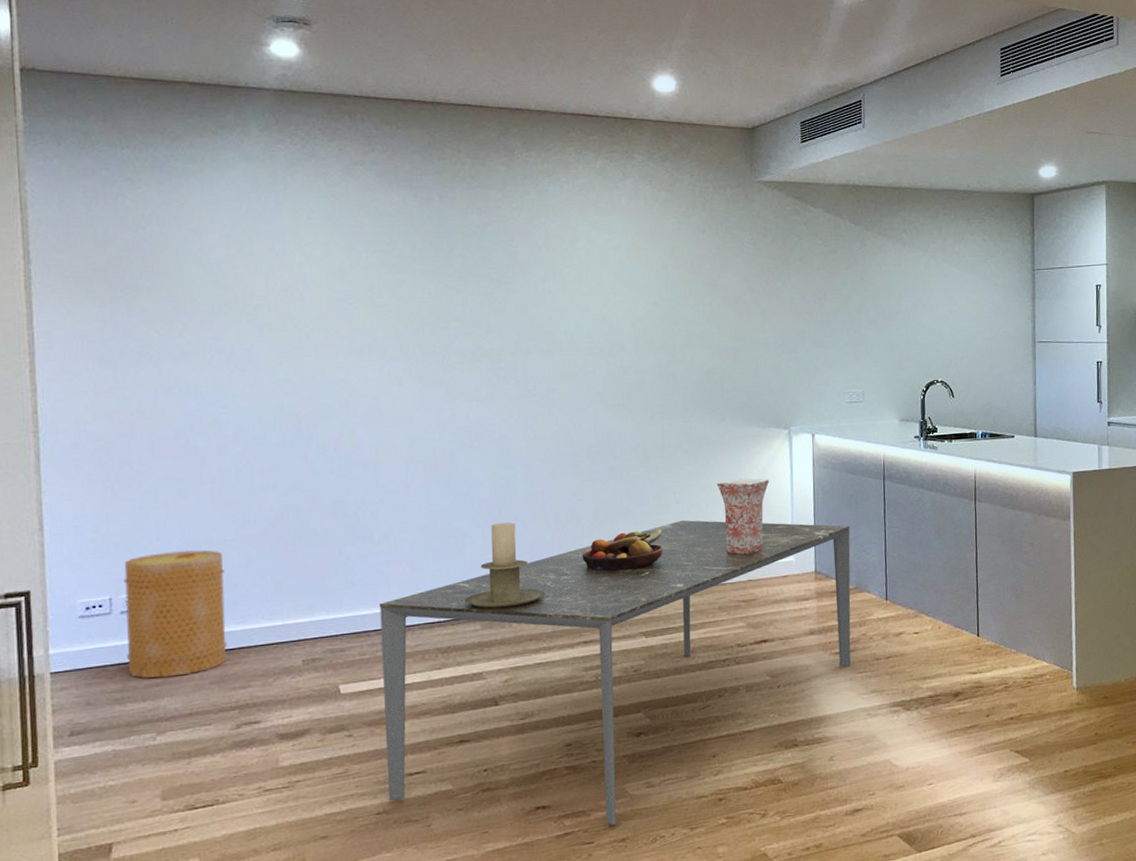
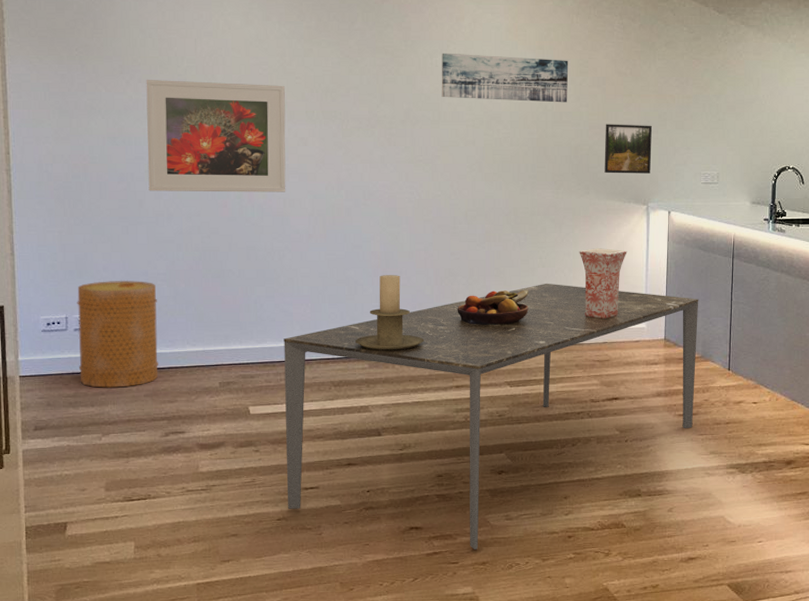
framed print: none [207,320,379,447] -> present [146,80,286,192]
wall art: none [554,277,697,326] -> present [441,53,569,103]
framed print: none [739,344,791,398] -> present [604,124,652,174]

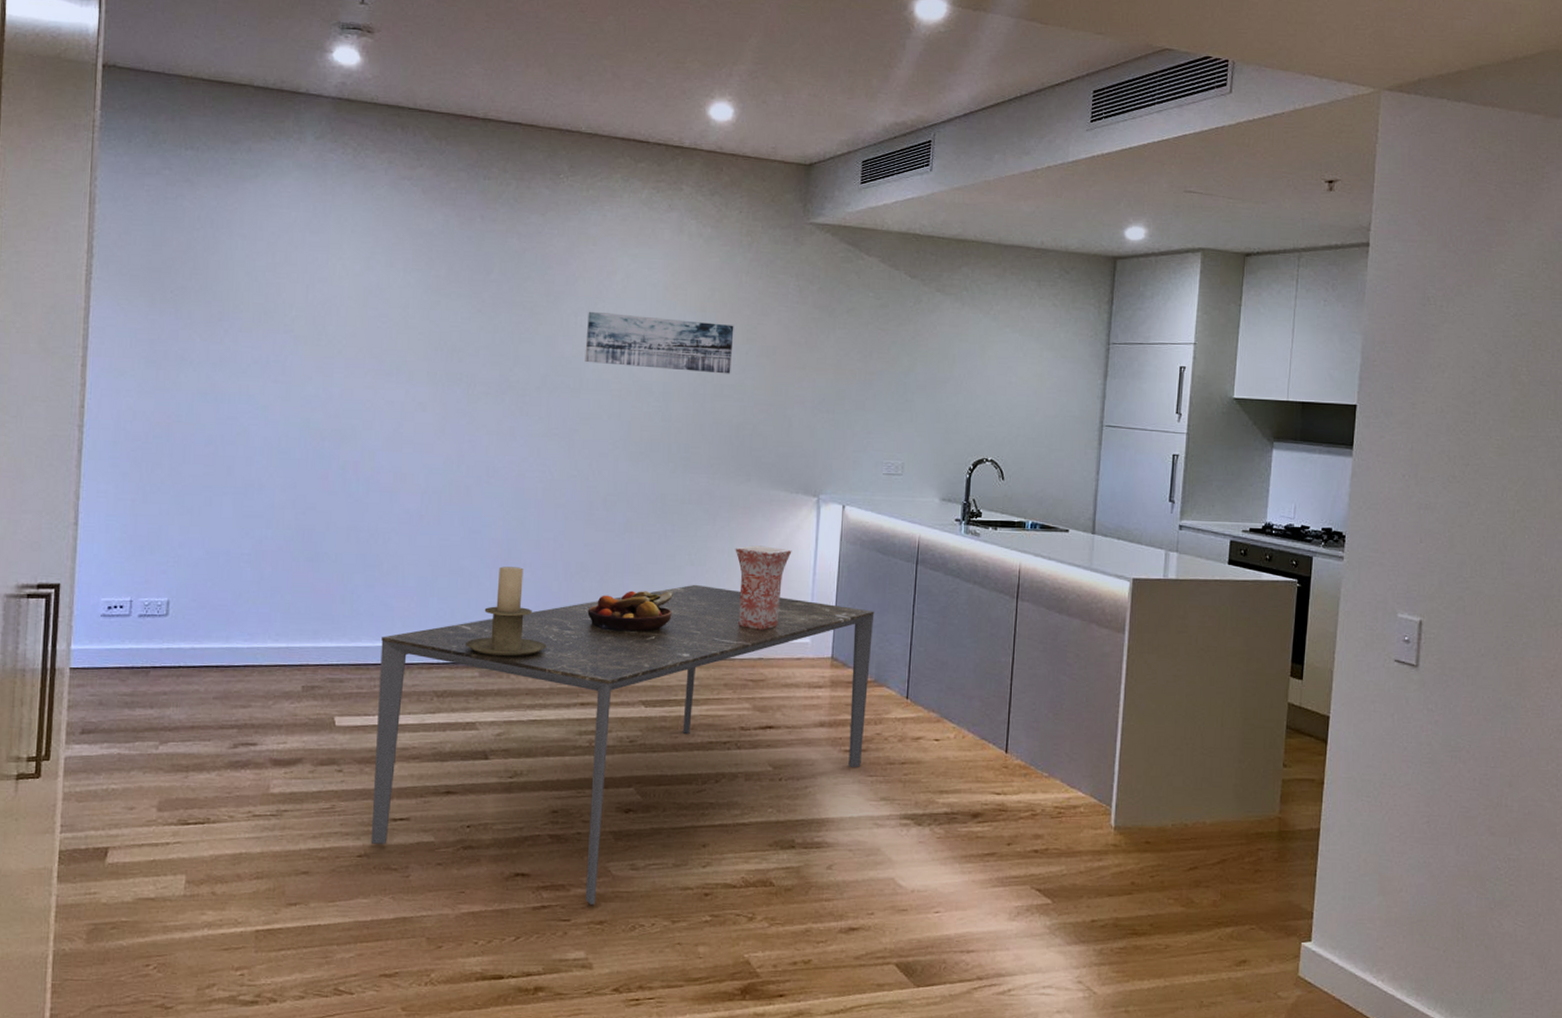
basket: present [77,281,159,388] -> none [139,560,238,687]
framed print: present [146,80,286,192] -> none [239,329,405,465]
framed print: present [604,124,652,174] -> none [769,400,827,460]

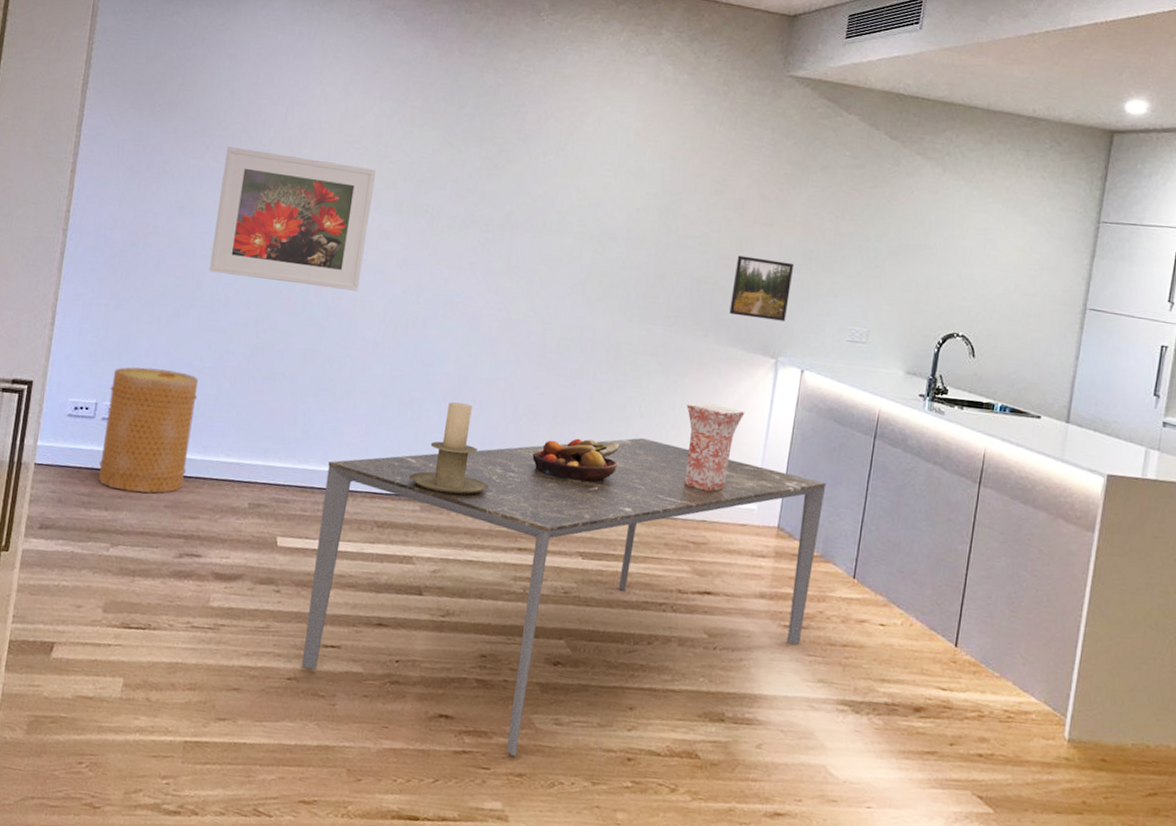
basket: none [139,560,238,687] -> present [98,367,198,493]
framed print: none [239,329,405,465] -> present [209,147,376,291]
wall art: present [585,311,734,374] -> none [550,151,704,225]
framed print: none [769,400,827,460] -> present [729,255,793,322]

